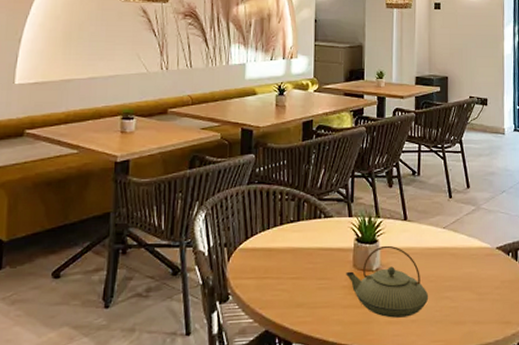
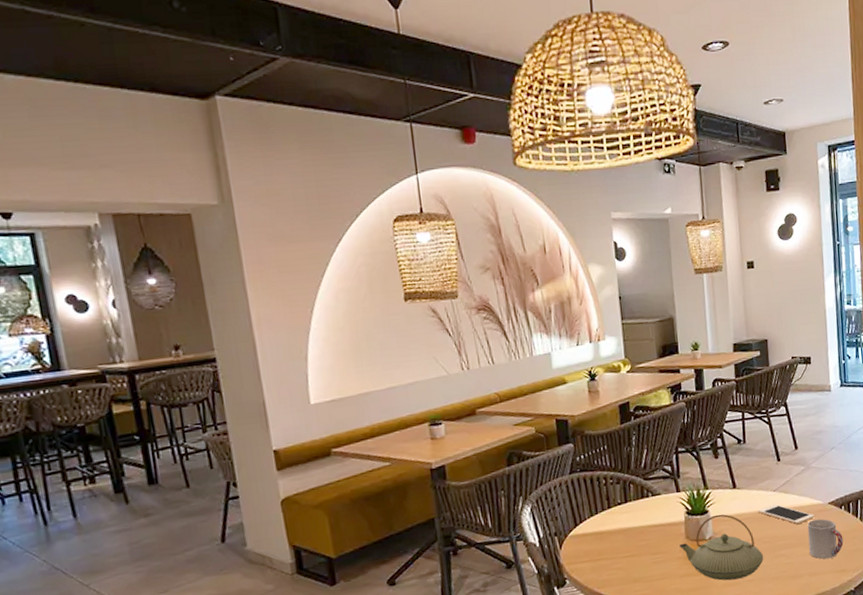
cell phone: none [426,241,482,267] -> present [757,504,815,525]
cup: none [474,263,509,308] -> present [807,518,844,560]

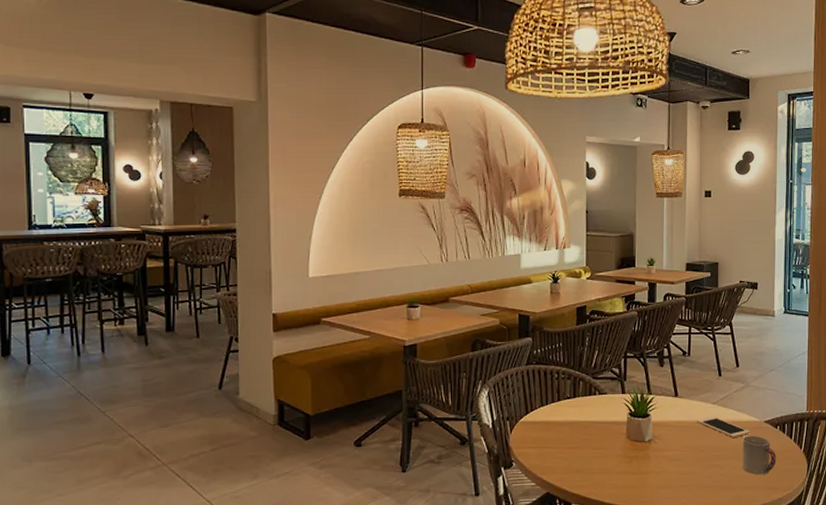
teapot: present [679,514,764,581] -> none [620,419,699,483]

